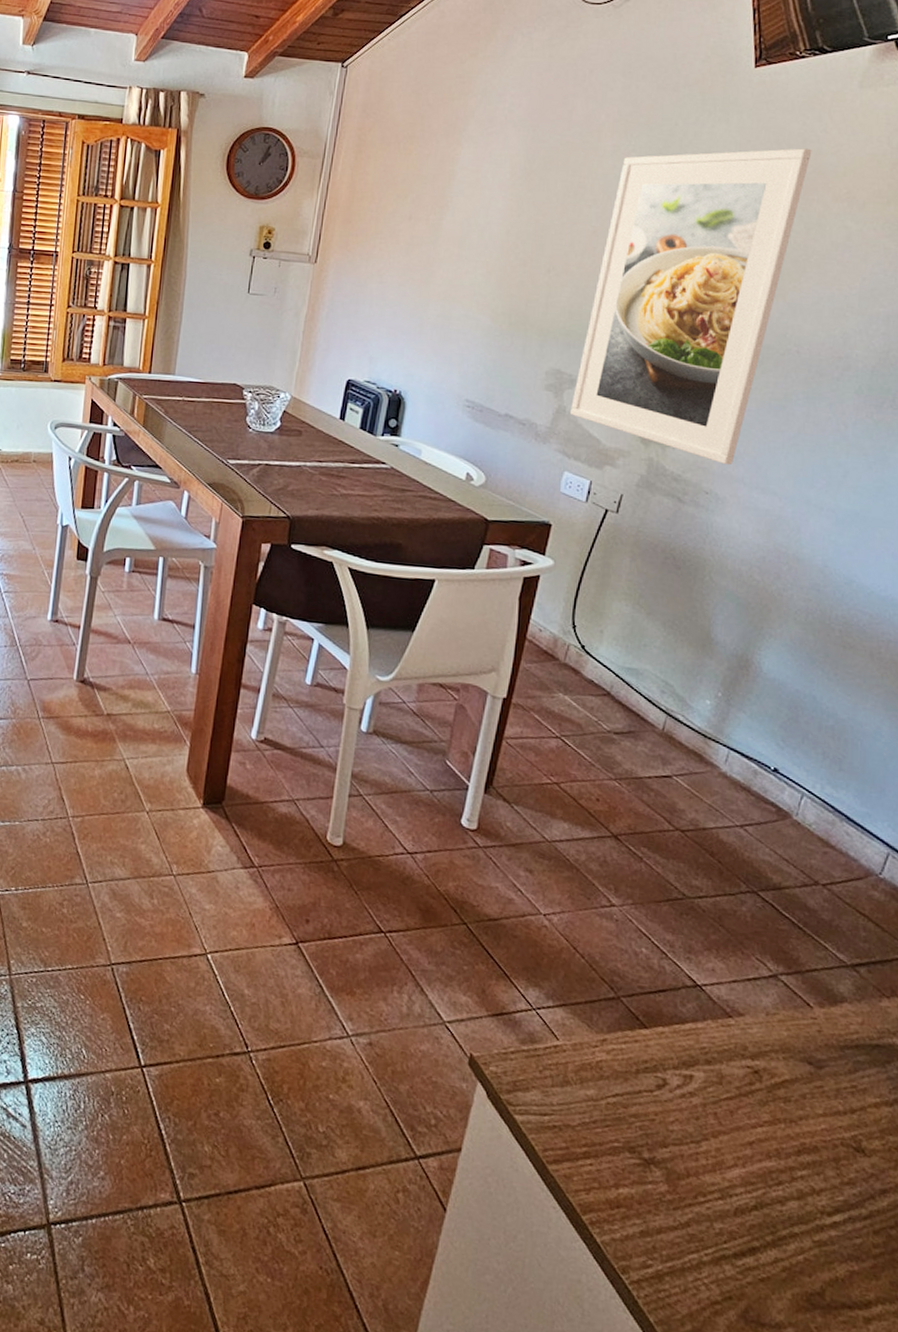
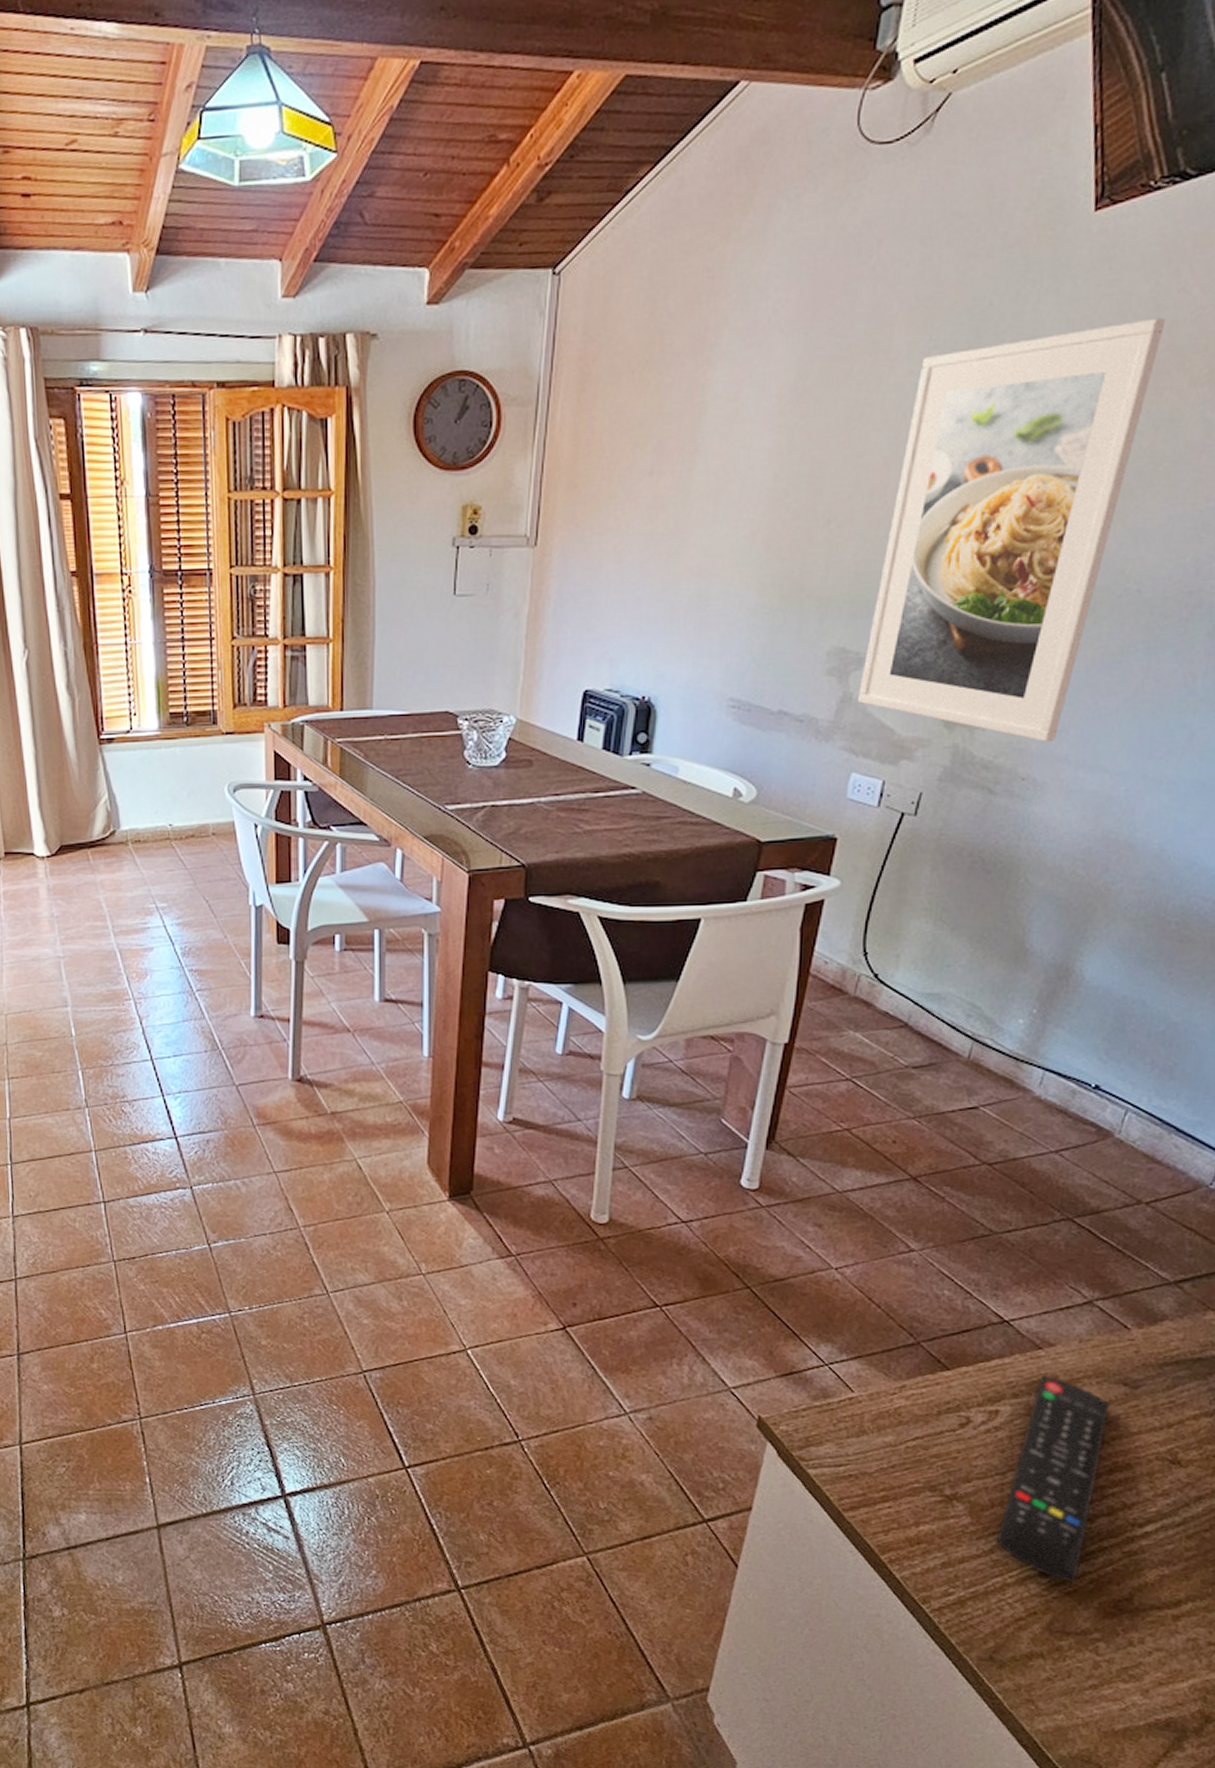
remote control: none [691,1044,796,1269] -> present [995,1375,1110,1583]

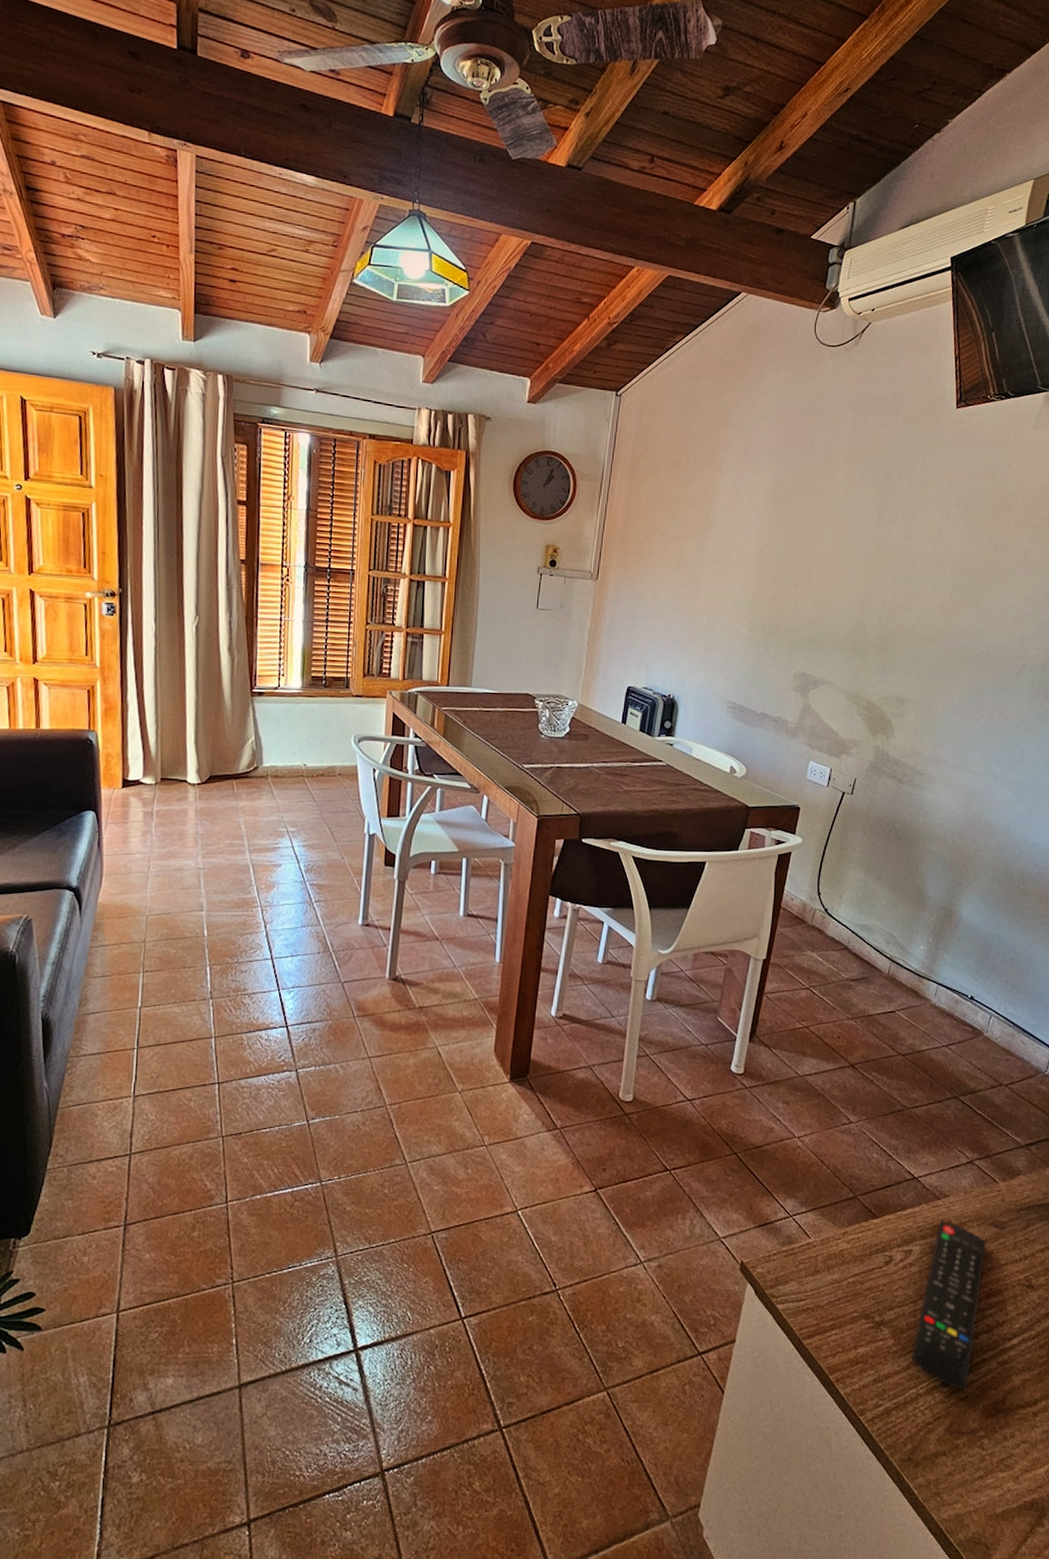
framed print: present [857,317,1166,743] -> none [813,479,999,750]

